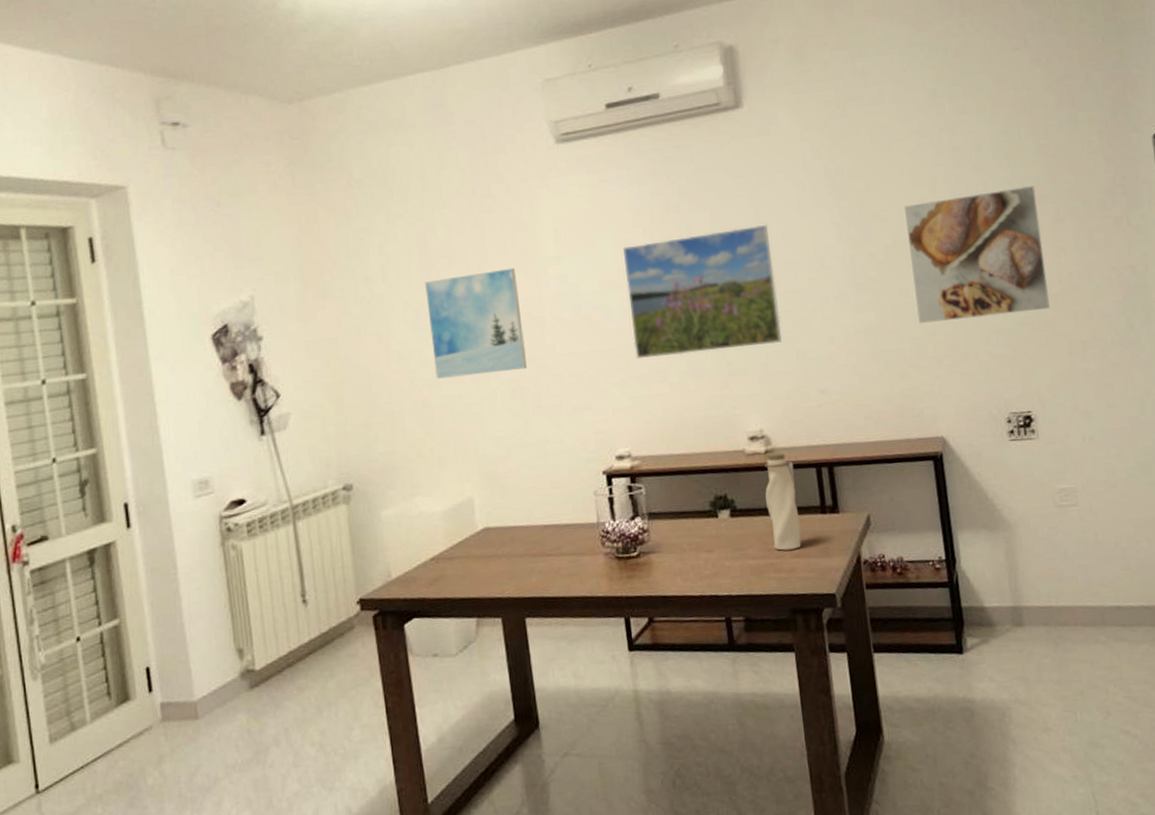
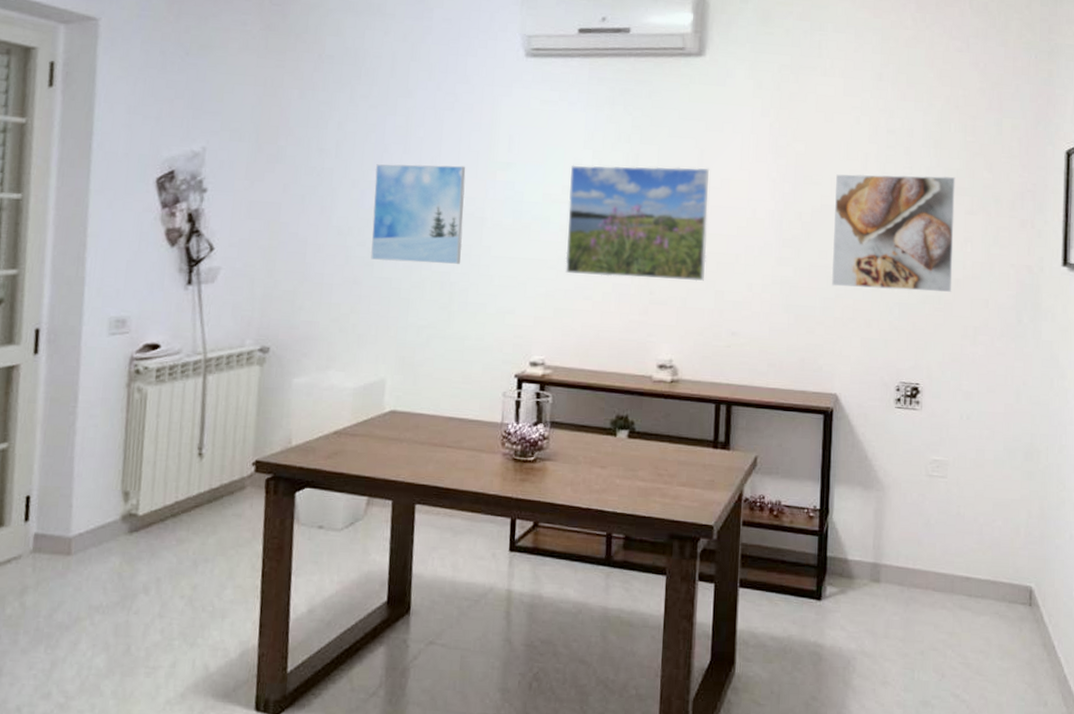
water bottle: present [764,453,802,551] -> none [663,384,695,478]

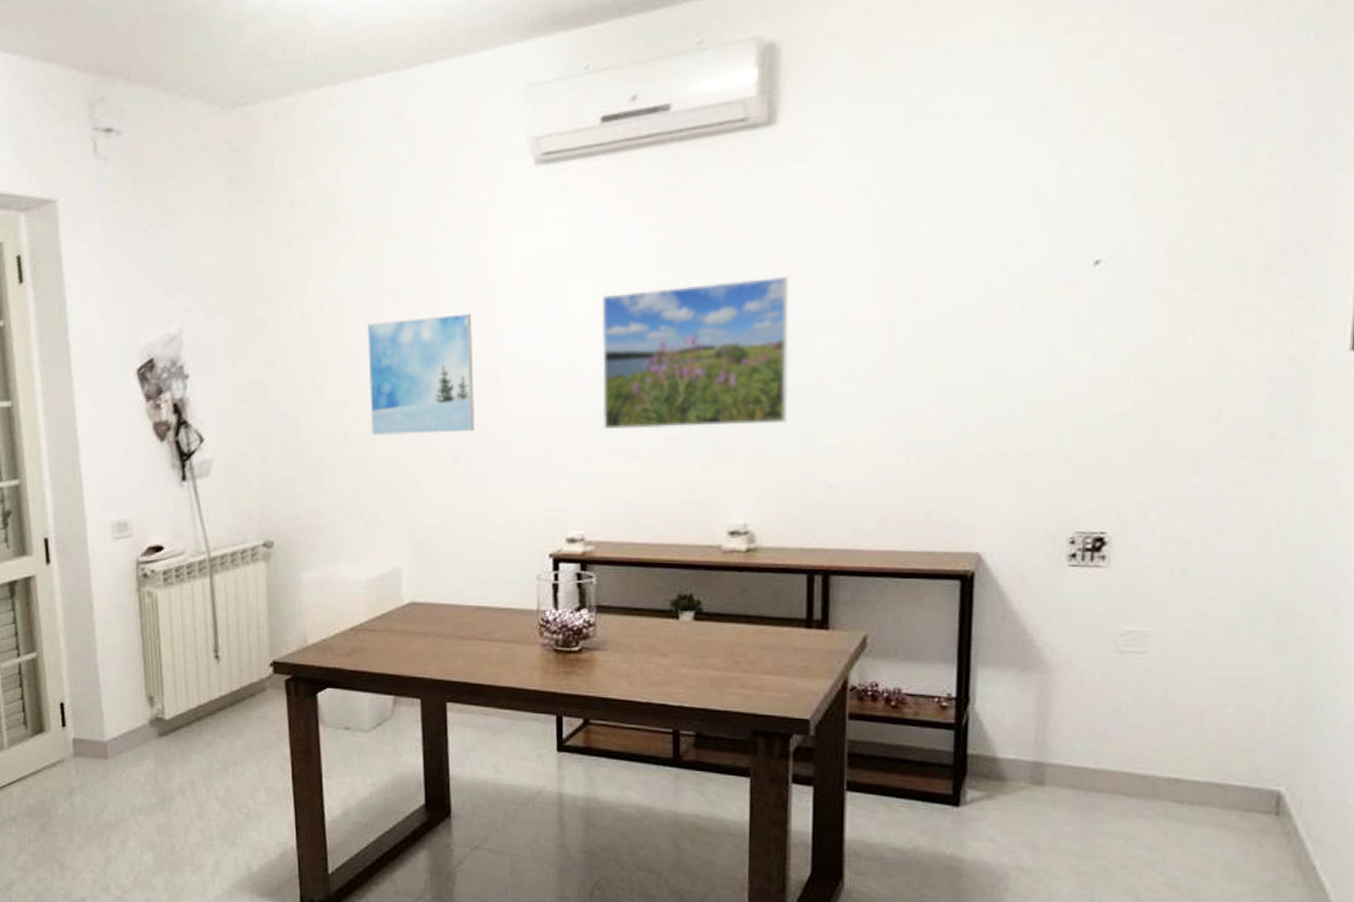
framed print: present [831,174,955,292] -> none [970,241,1169,413]

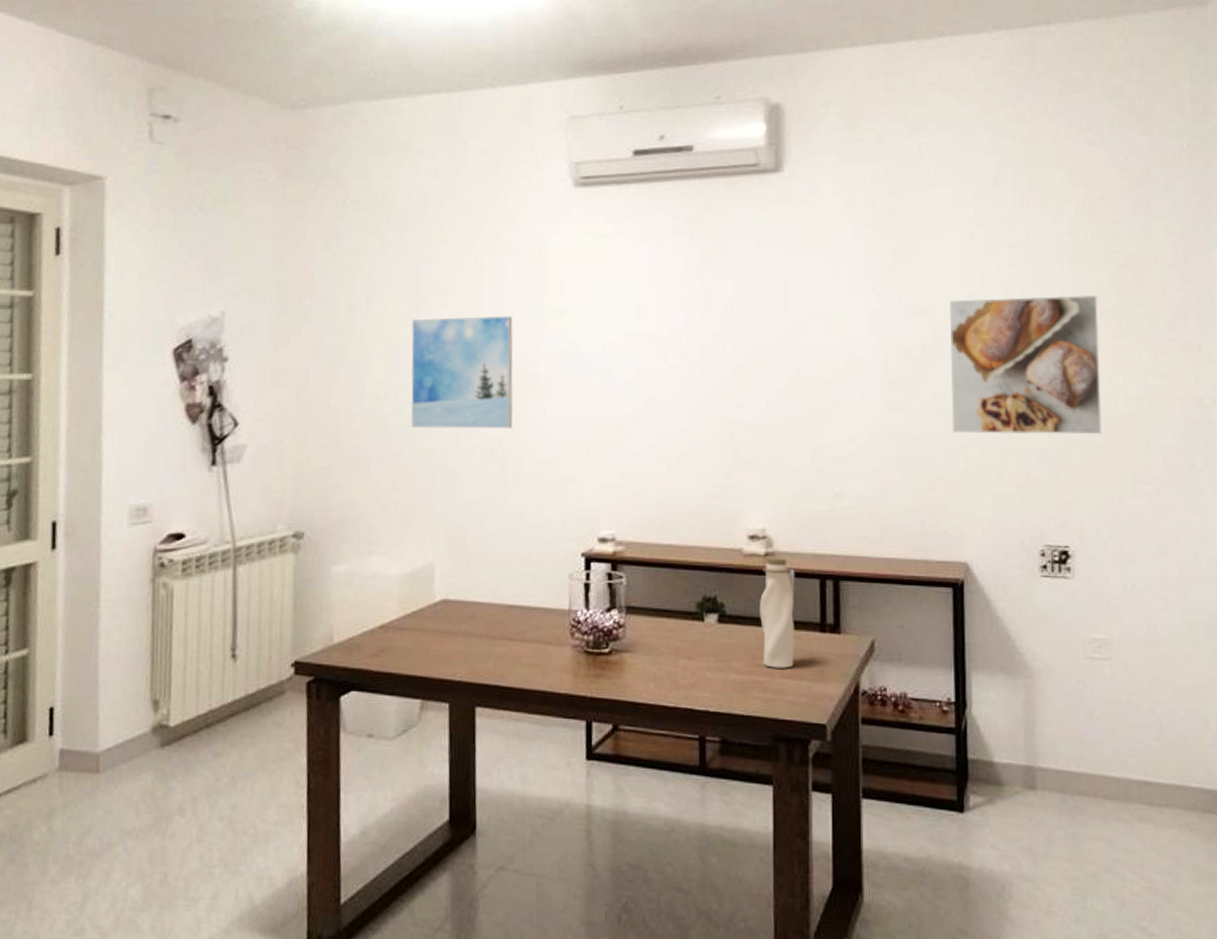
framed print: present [601,275,790,429] -> none [633,302,799,436]
water bottle: none [740,553,780,665] -> present [760,557,796,668]
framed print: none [970,241,1169,413] -> present [950,295,1103,435]

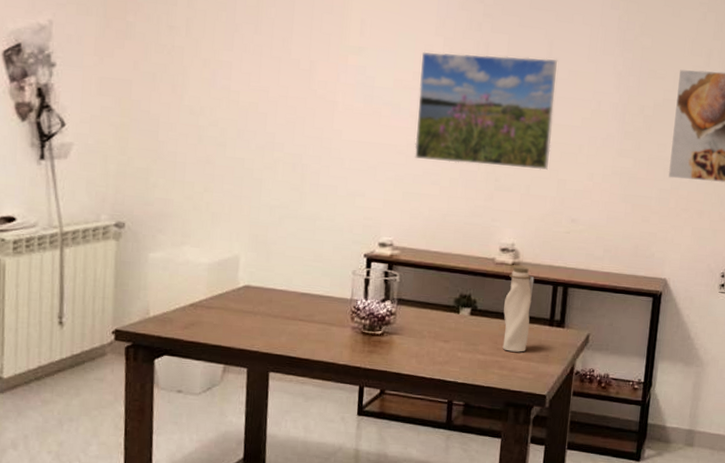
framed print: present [411,315,513,429] -> none [223,44,318,147]
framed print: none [633,302,799,436] -> present [414,51,558,170]

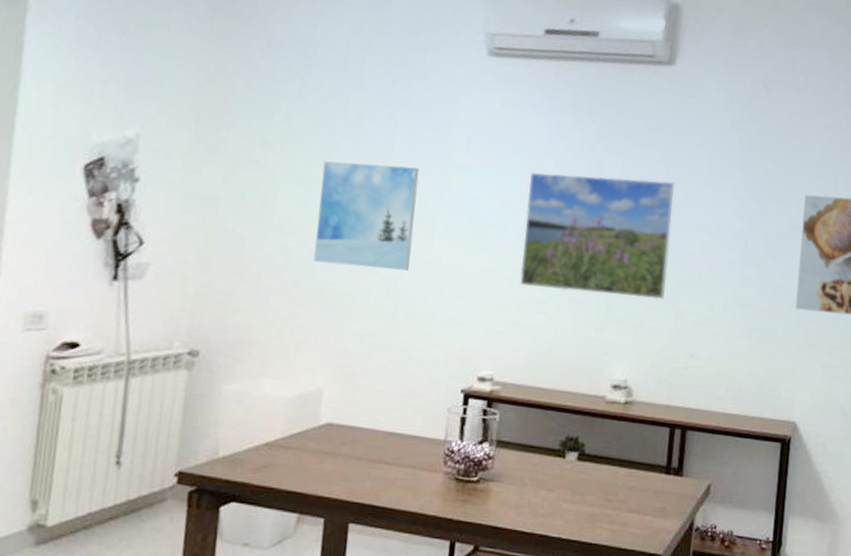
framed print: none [223,44,318,147] -> present [313,161,419,271]
water bottle: present [502,266,535,352] -> none [613,405,649,504]

